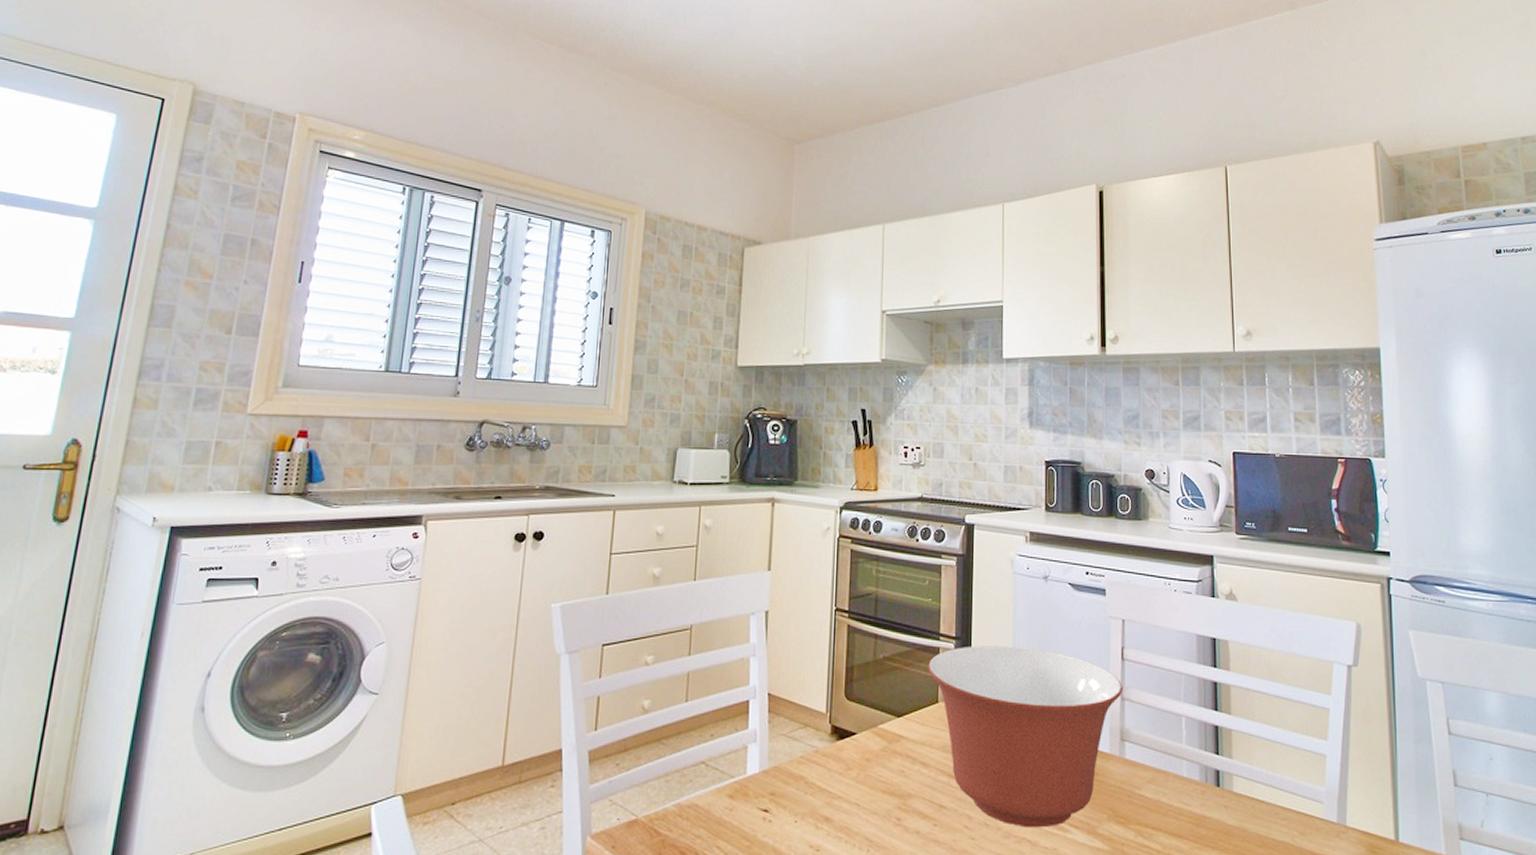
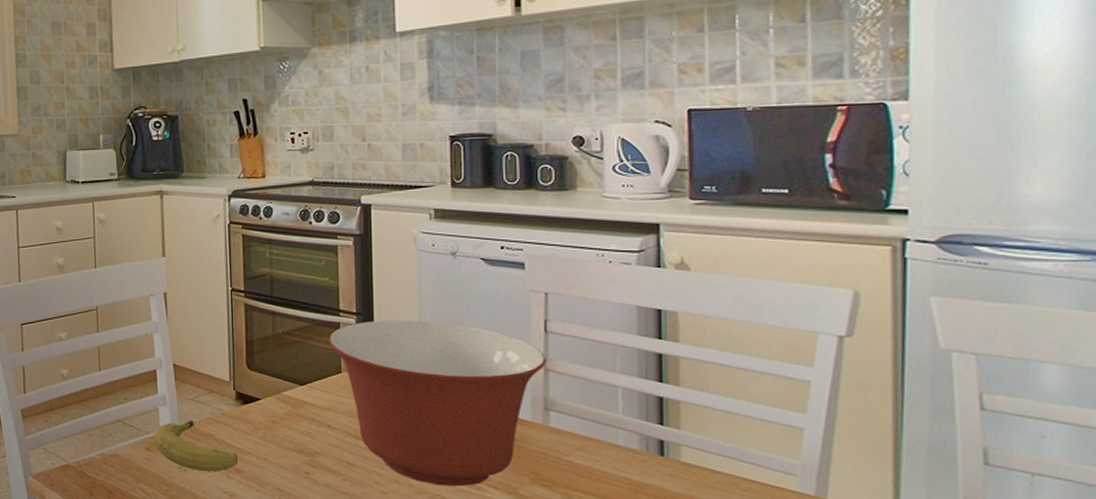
fruit: none [739,761,828,822] -> present [154,421,238,473]

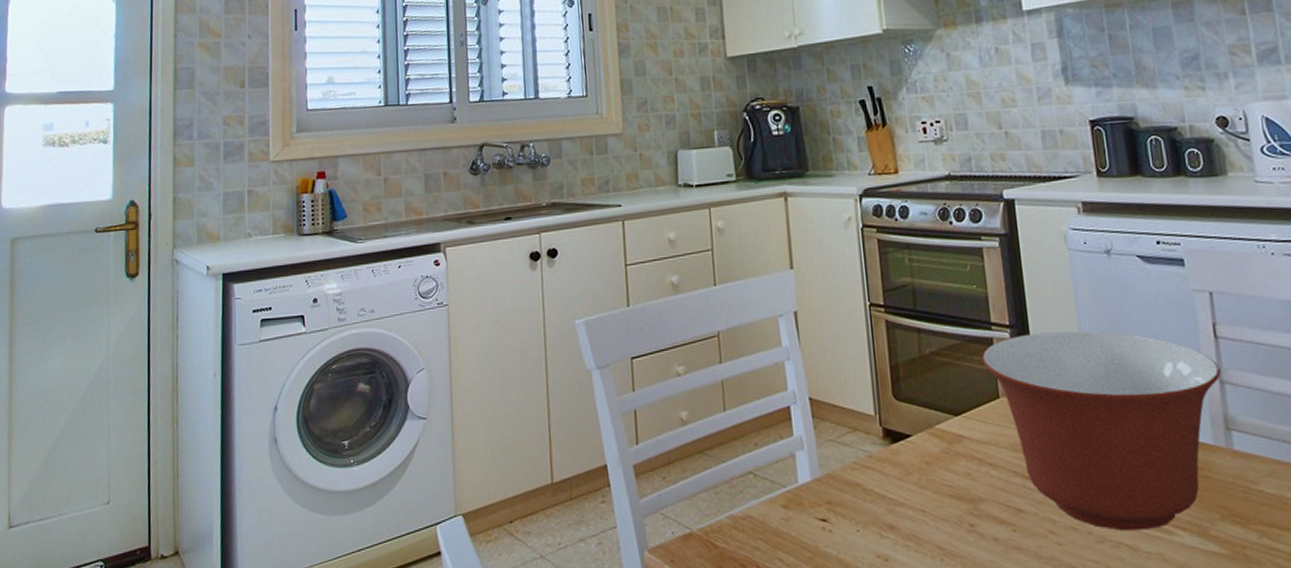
fruit: present [154,421,238,473] -> none [791,467,891,532]

